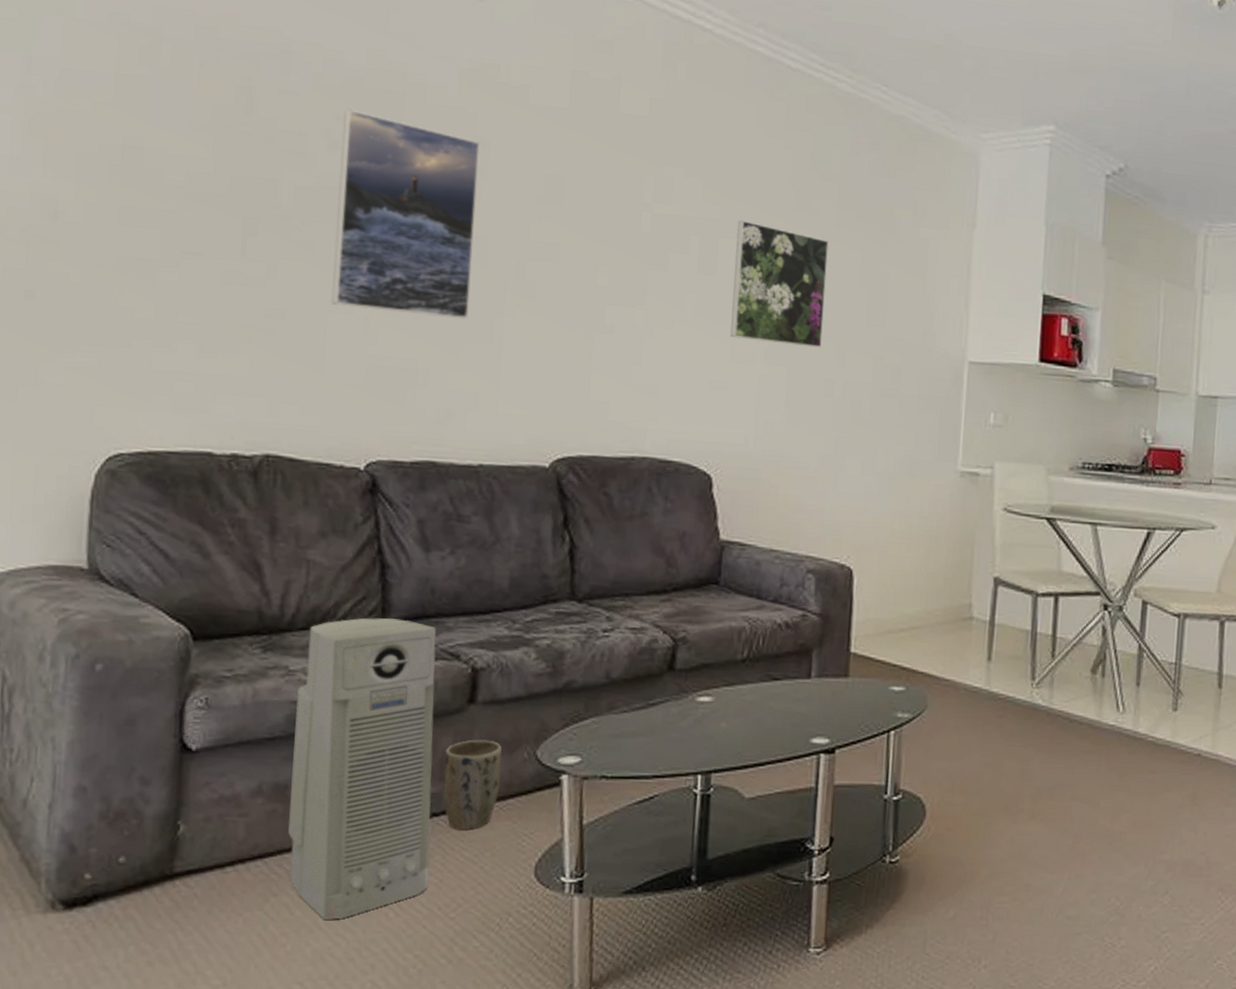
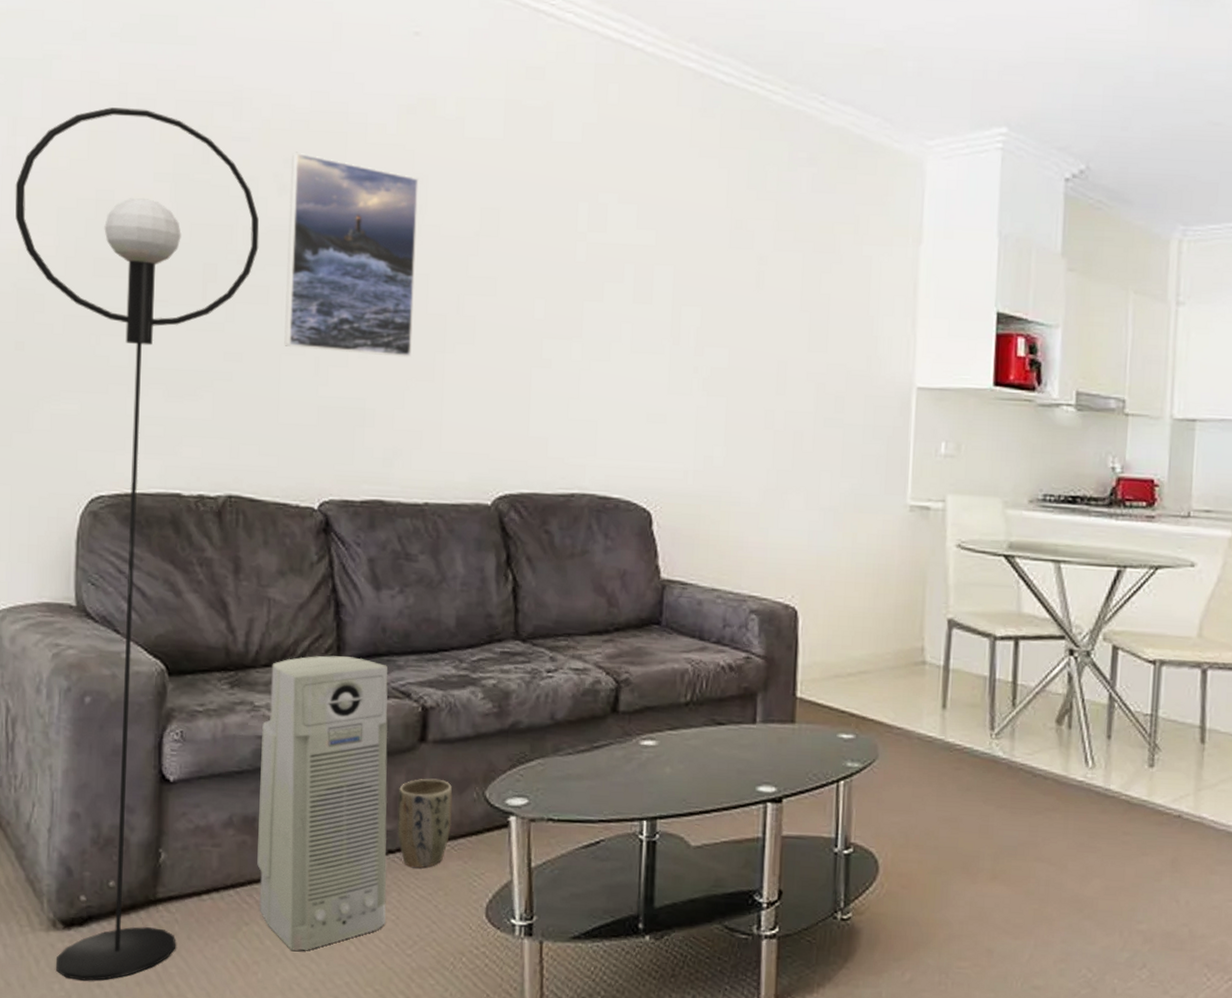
floor lamp: none [28,51,307,963] -> present [15,107,259,981]
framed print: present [730,220,829,348] -> none [668,245,766,377]

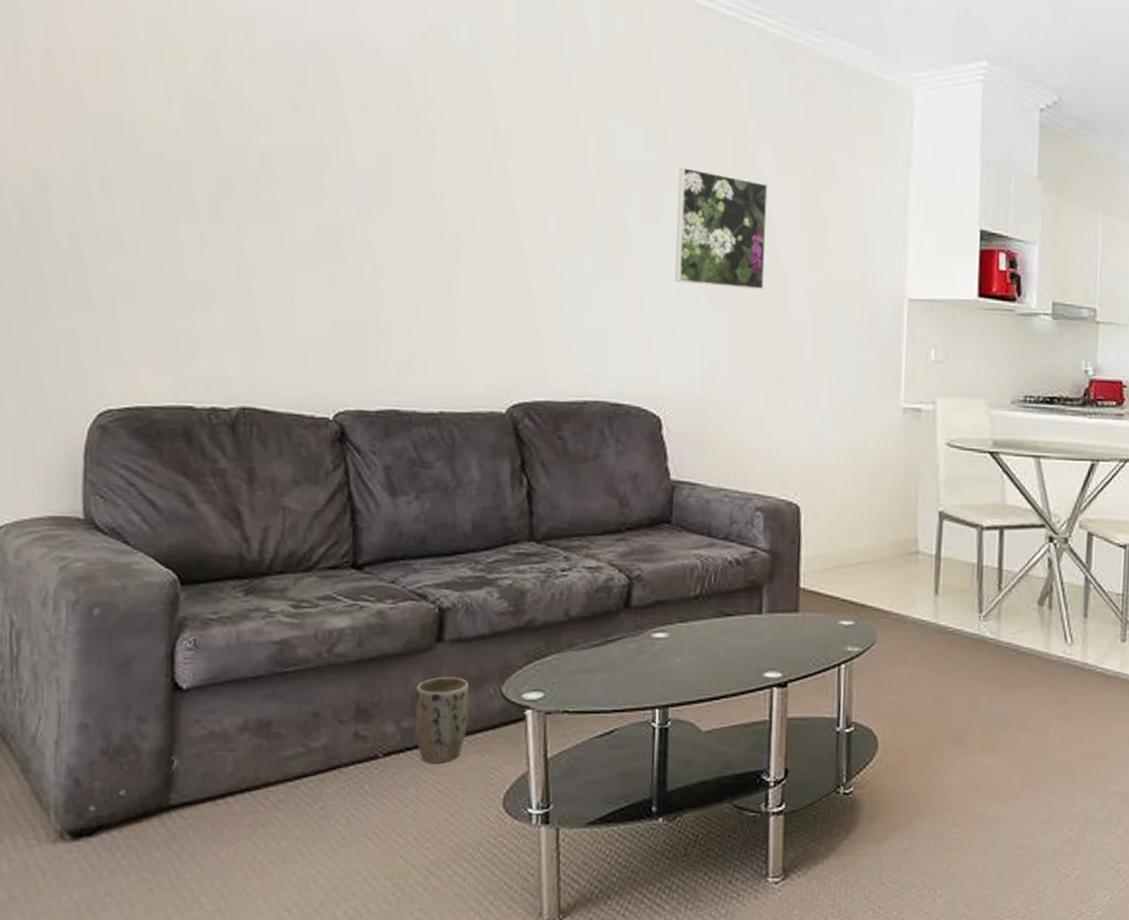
floor lamp: present [15,107,259,981] -> none [18,28,273,890]
air purifier: present [257,655,388,951] -> none [273,561,405,849]
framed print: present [284,151,419,358] -> none [298,74,432,273]
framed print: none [668,245,766,377] -> present [675,167,768,290]

